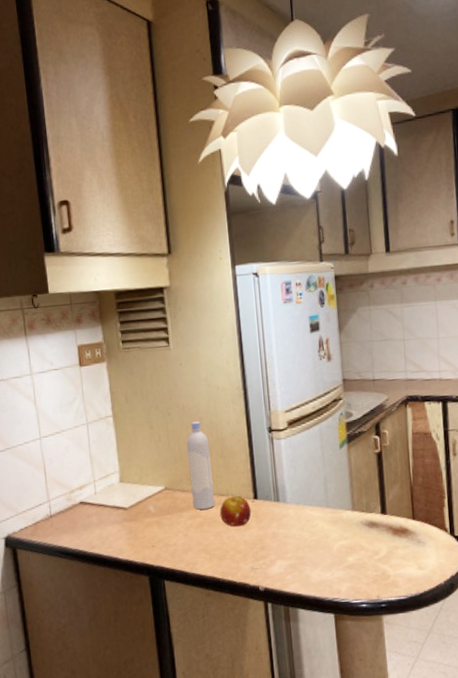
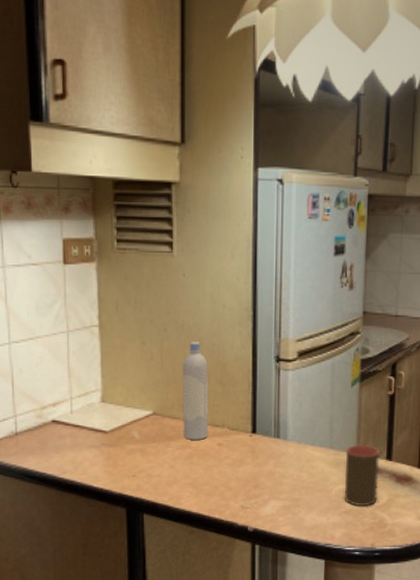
fruit: present [219,496,252,527] -> none [212,428,248,462]
cup: none [342,501,377,560] -> present [344,444,380,507]

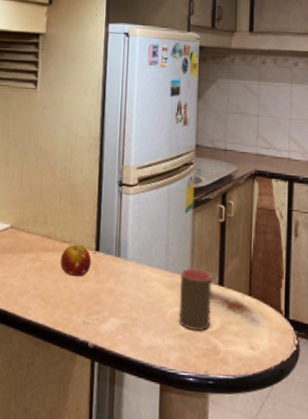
bottle: present [182,342,209,440] -> none [35,165,60,254]
fruit: none [212,428,248,462] -> present [60,244,92,277]

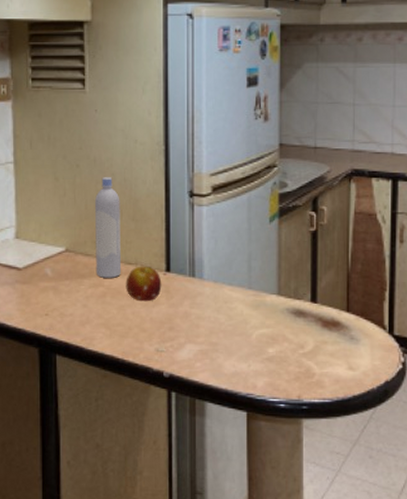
bottle: none [35,165,60,254] -> present [94,177,122,278]
cup: present [178,268,213,331] -> none [265,284,304,353]

